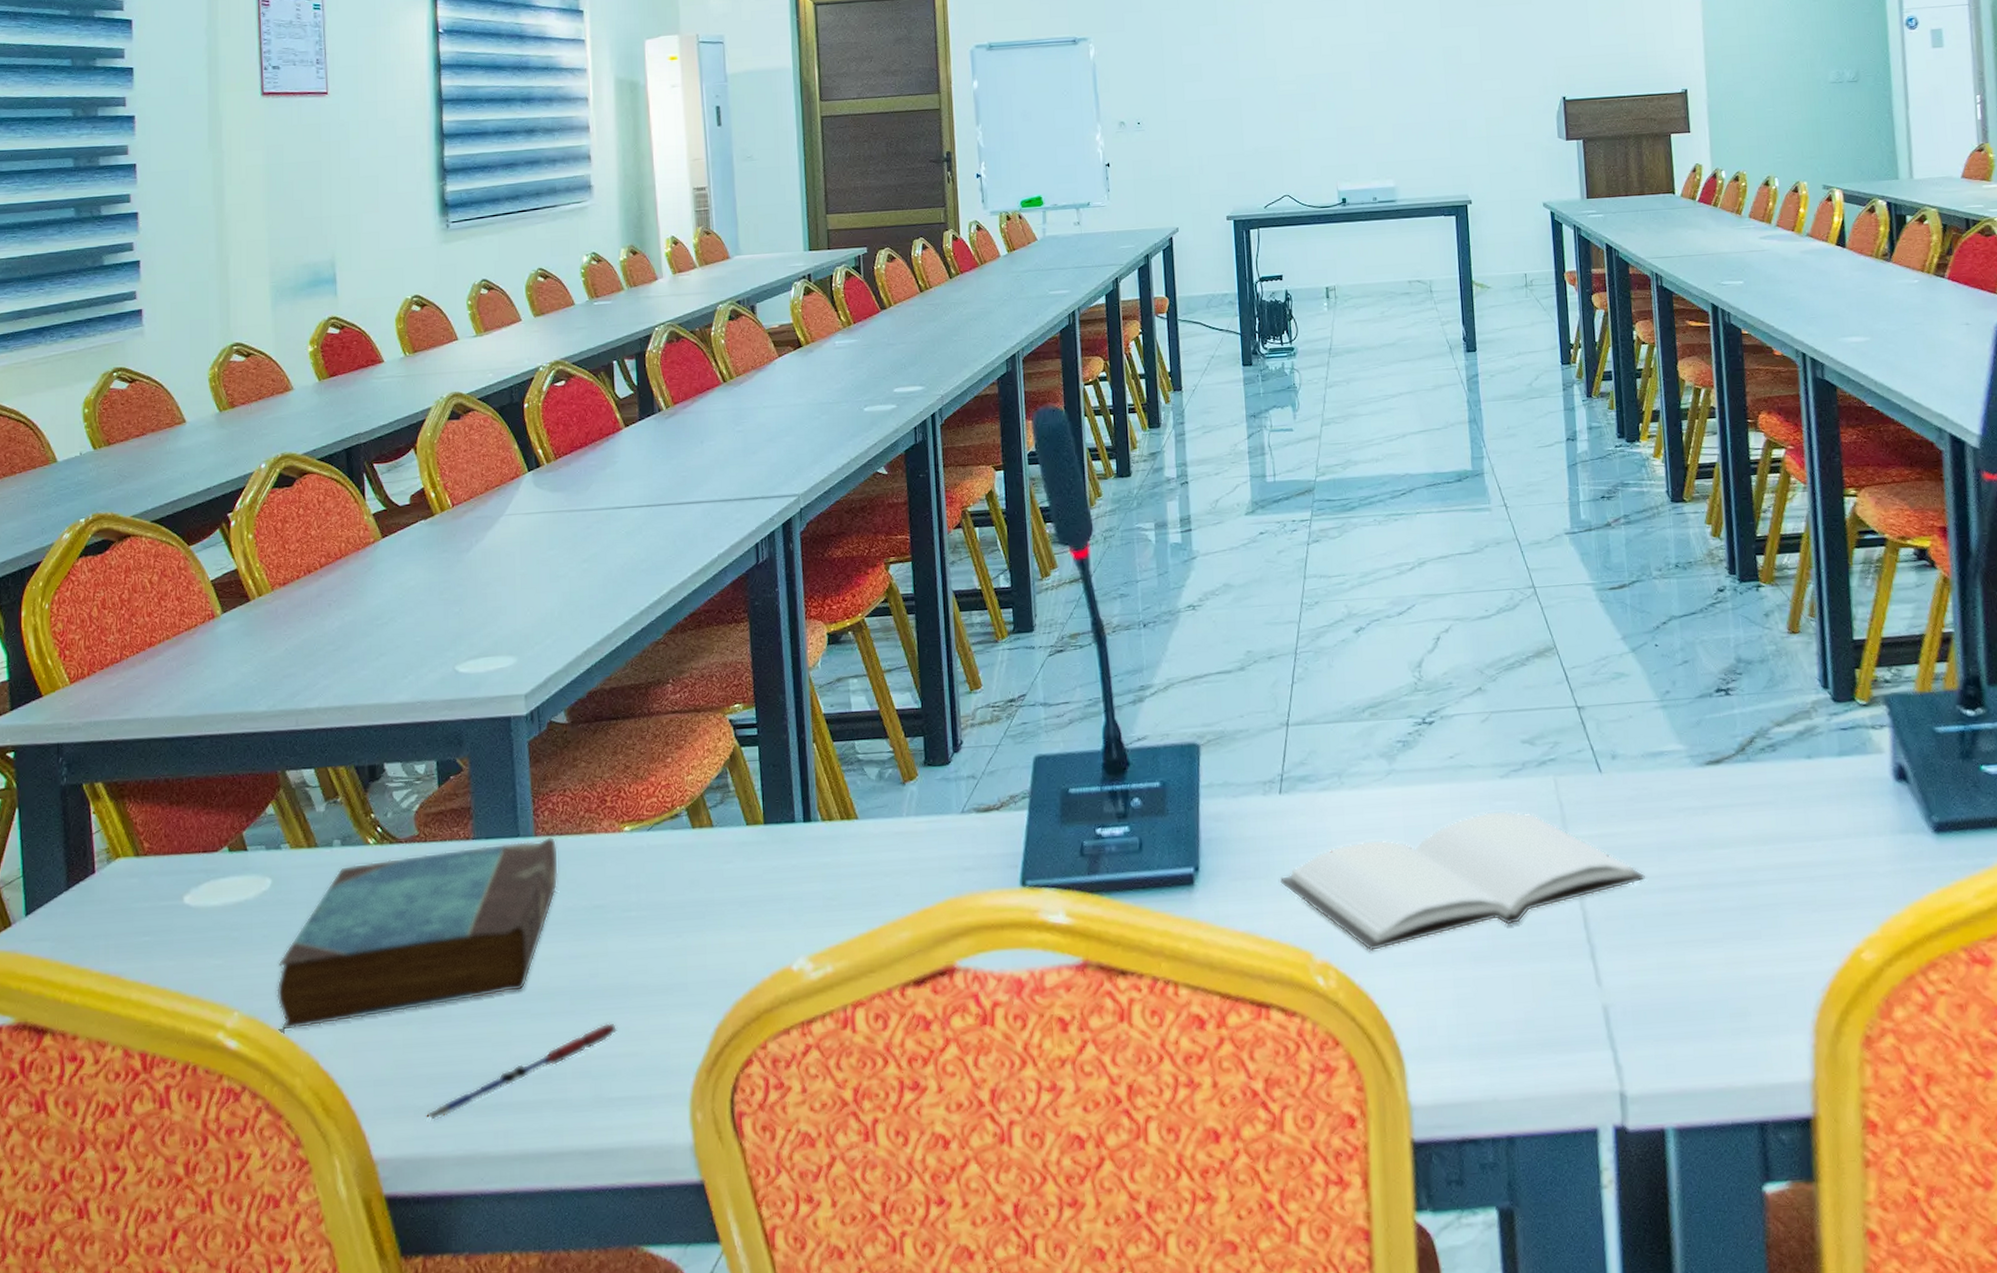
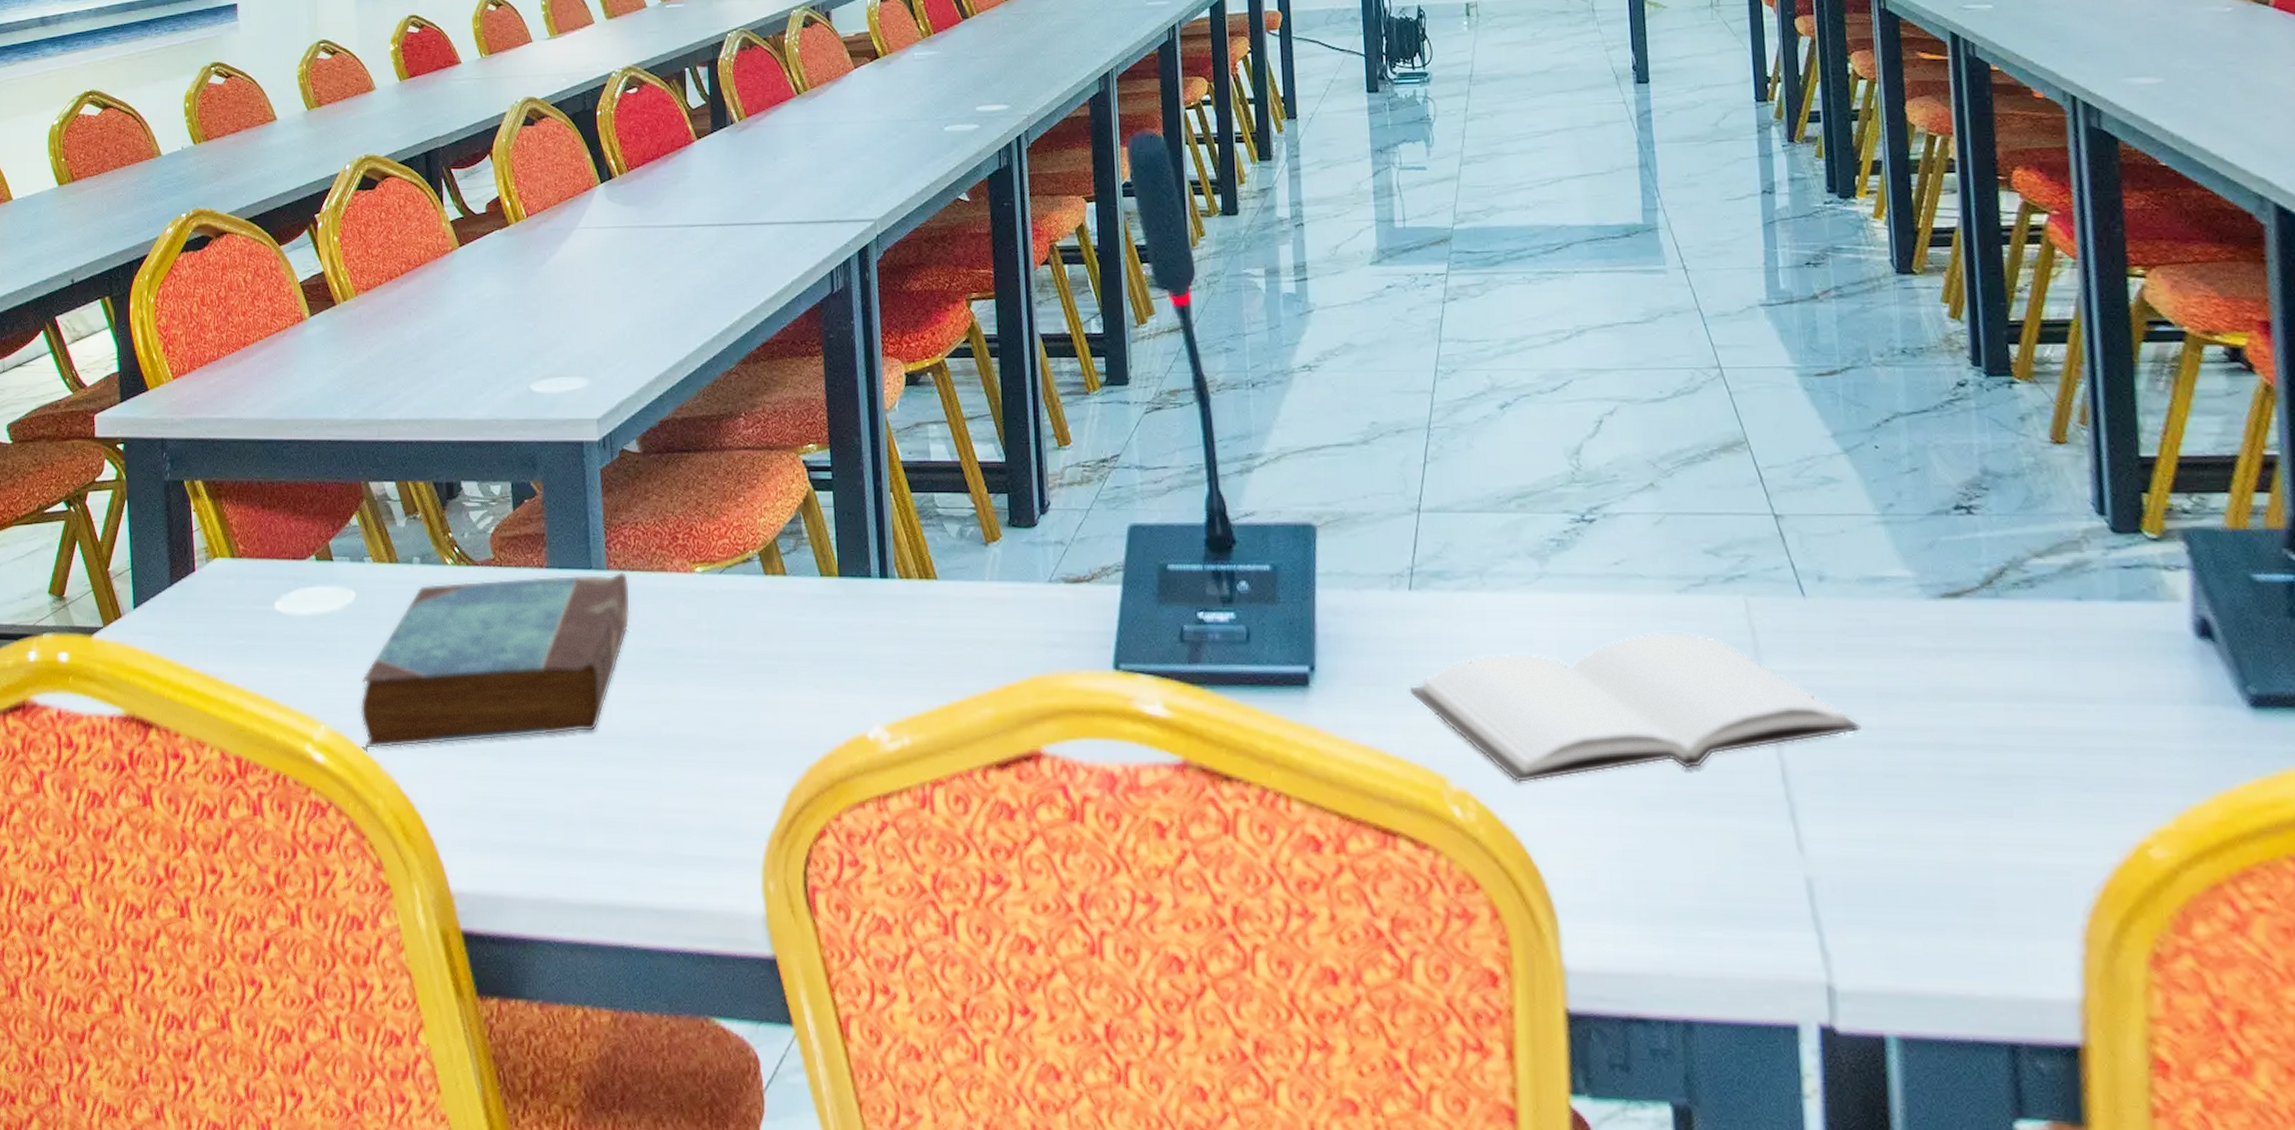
pen: present [426,1023,618,1121] -> none [501,775,689,859]

